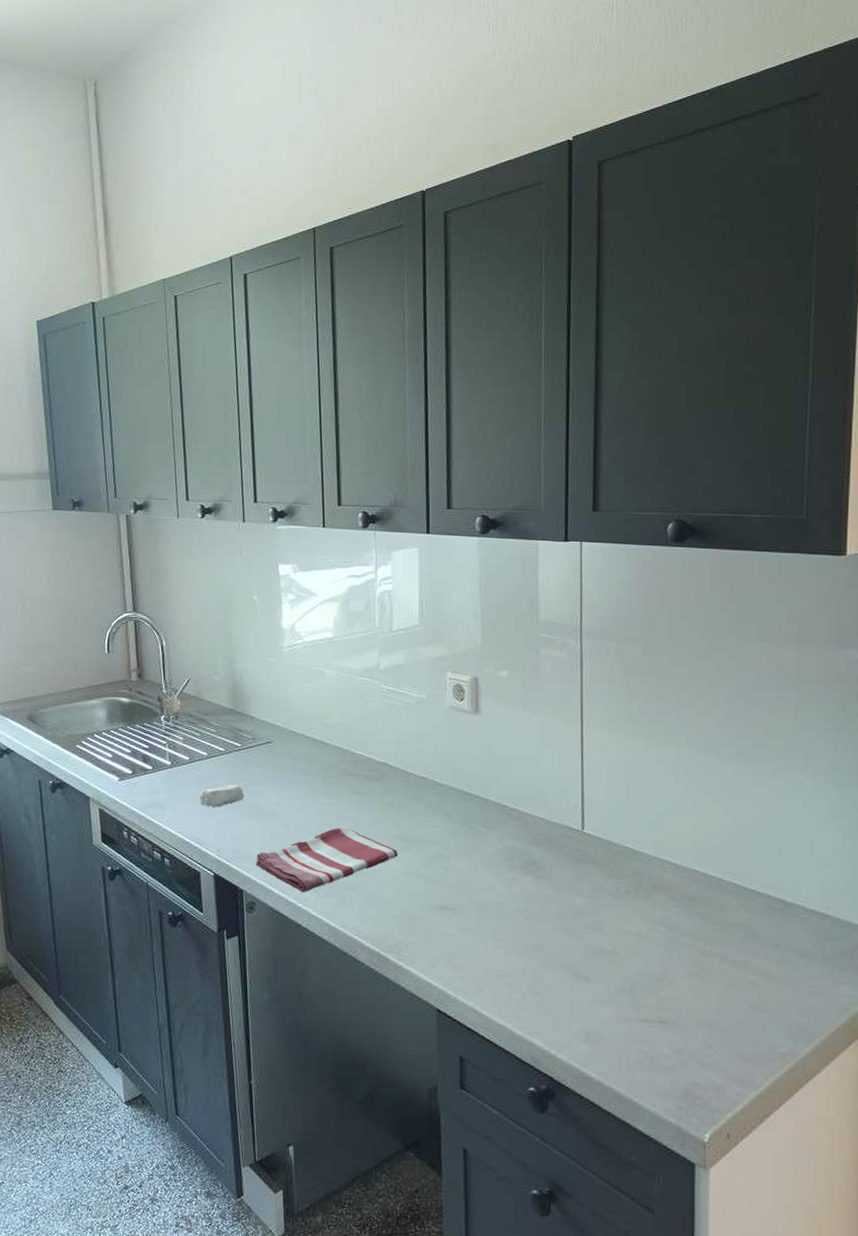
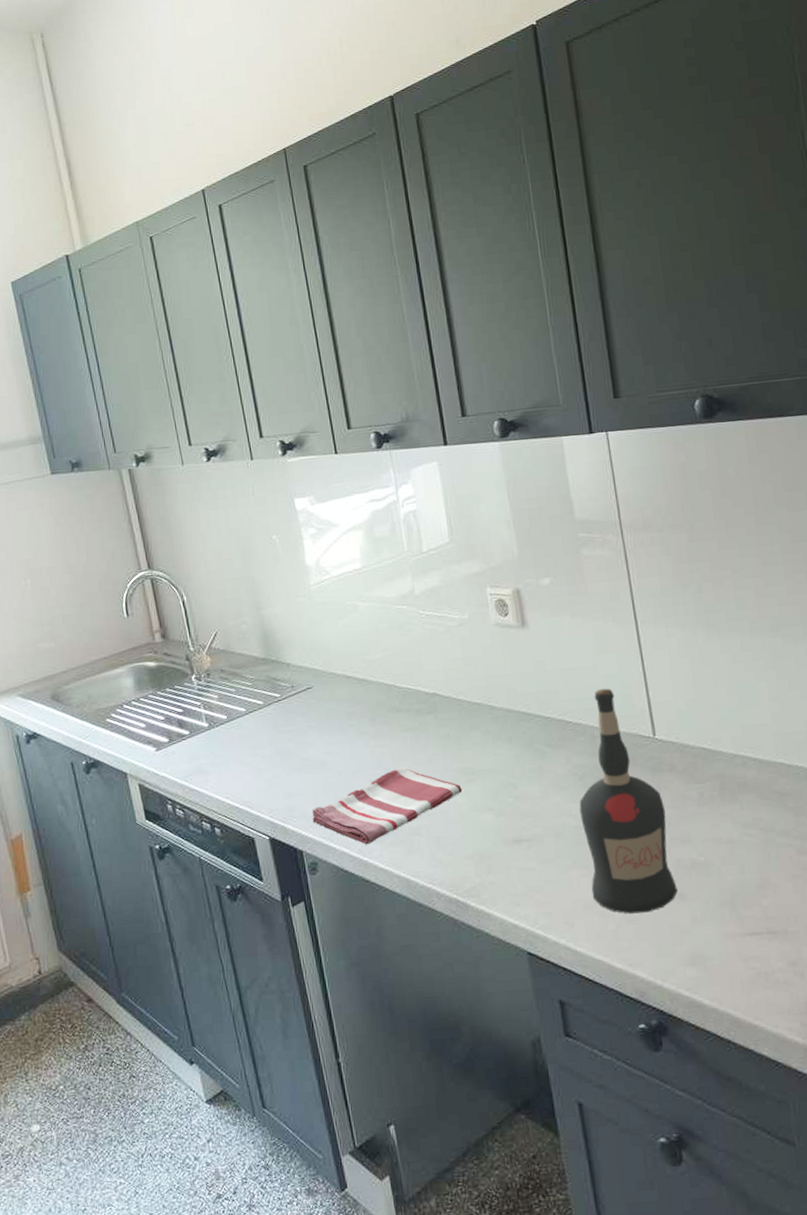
soap bar: present [199,784,245,807] -> none [242,738,291,766]
liquor bottle: none [503,780,583,989] -> present [579,688,678,914]

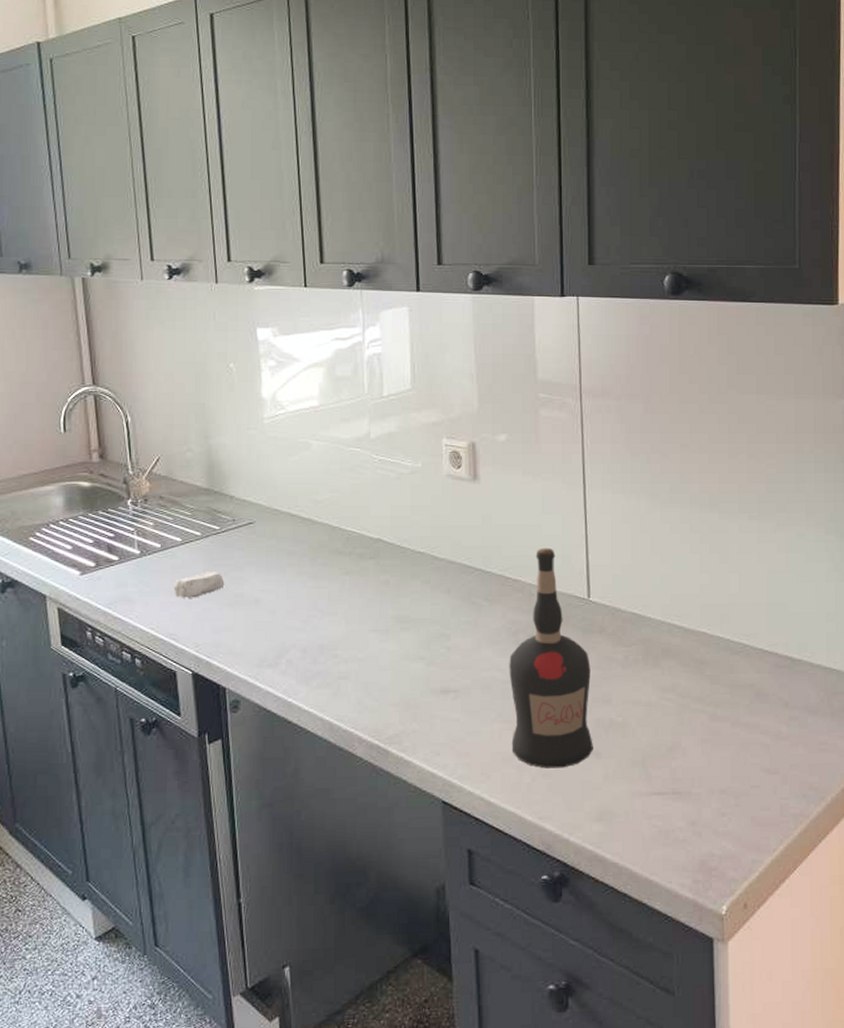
soap bar: none [242,738,291,766] -> present [173,572,225,598]
dish towel: present [312,767,462,845] -> none [239,610,396,686]

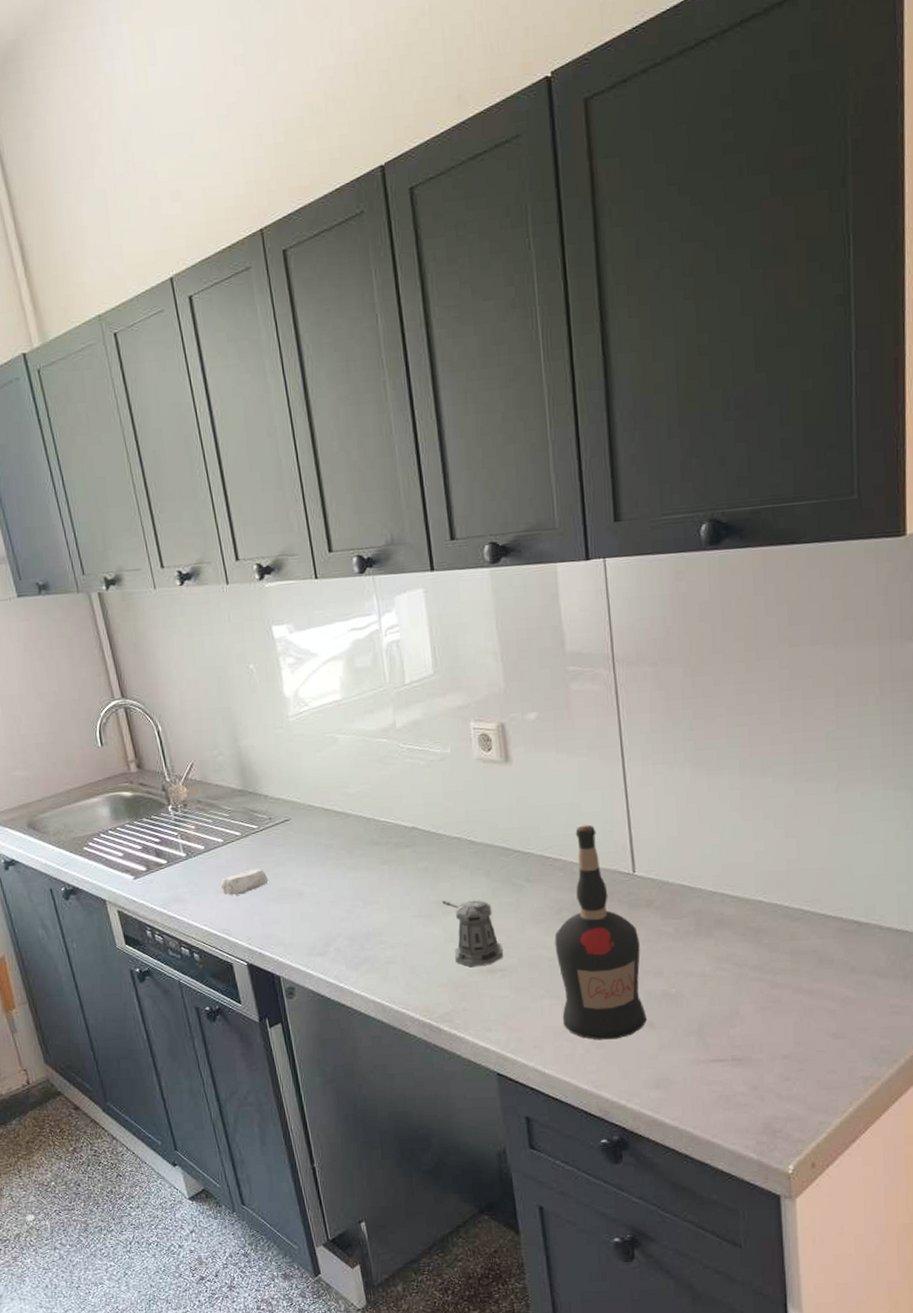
pepper shaker: none [401,616,457,687] -> present [442,900,503,968]

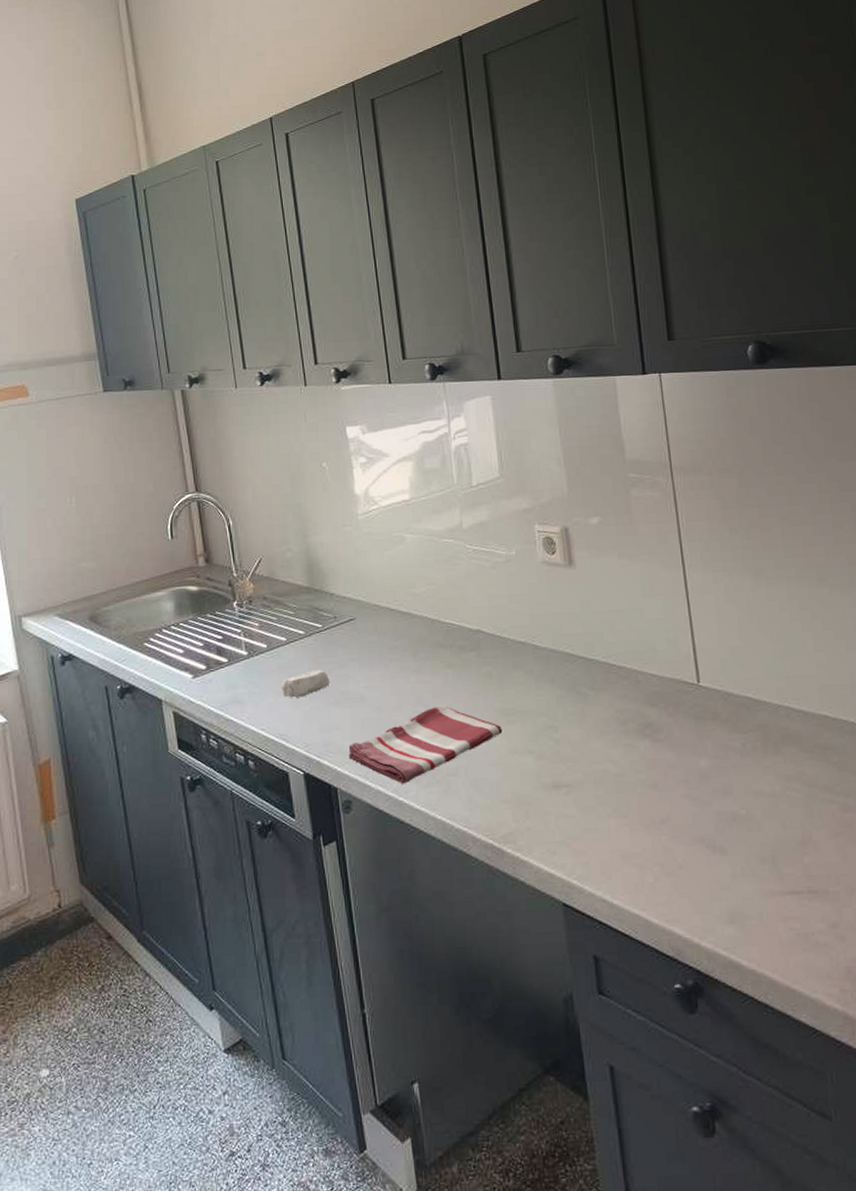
dish towel: none [289,899,439,972] -> present [348,705,503,784]
pepper shaker: present [442,900,503,968] -> none [506,708,568,782]
liquor bottle: present [554,825,647,1040] -> none [620,632,718,867]

